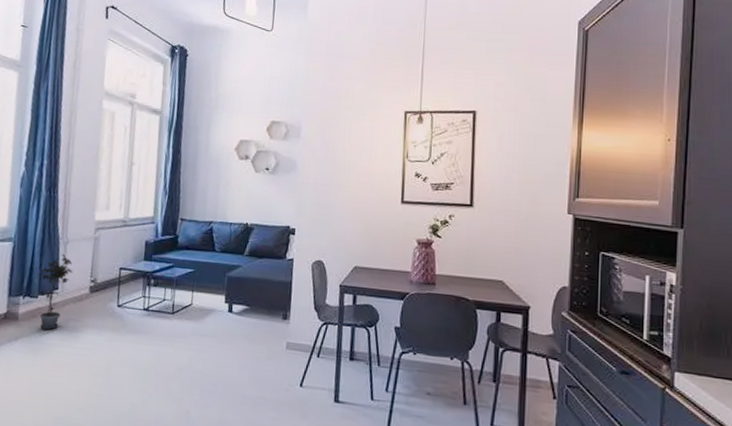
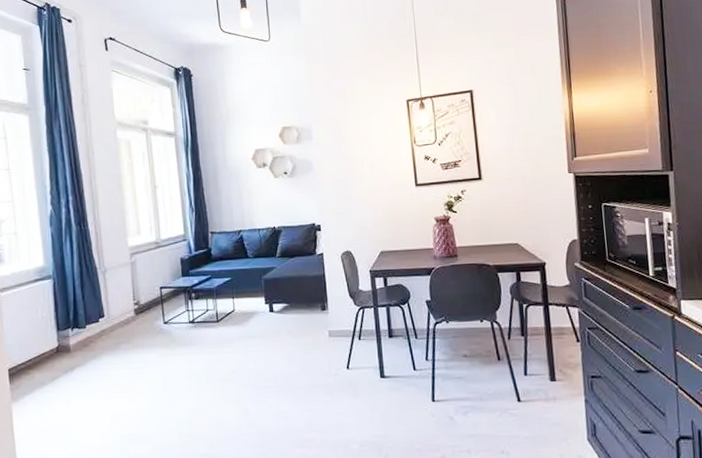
potted plant: present [37,254,73,330] -> none [82,283,116,356]

